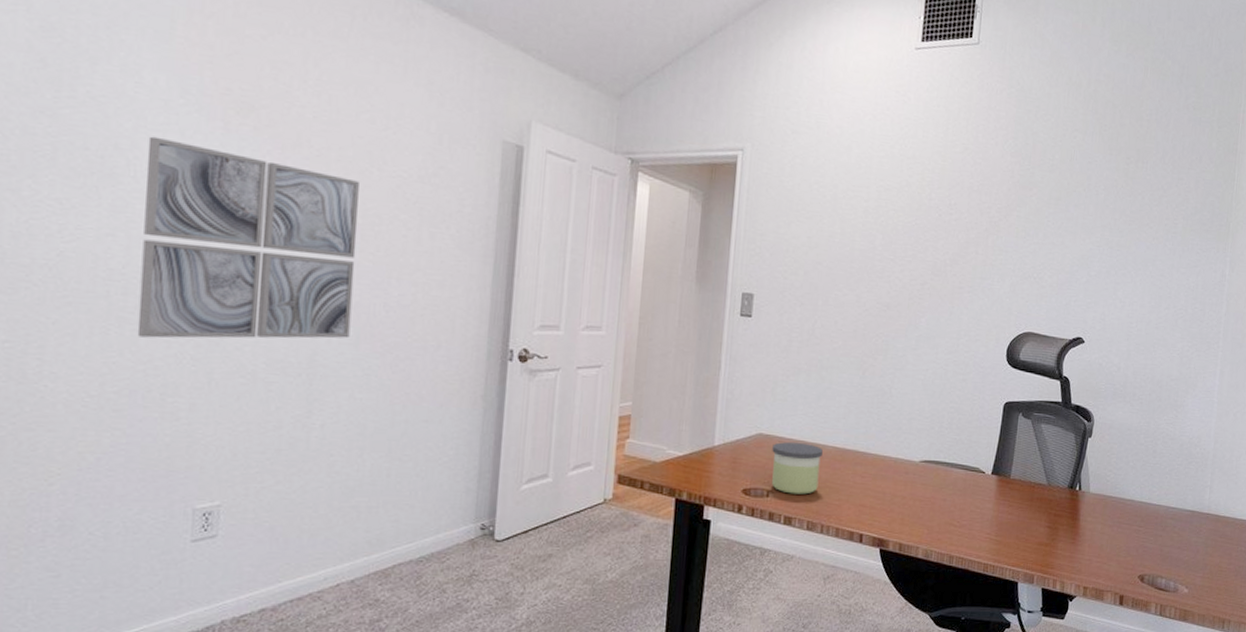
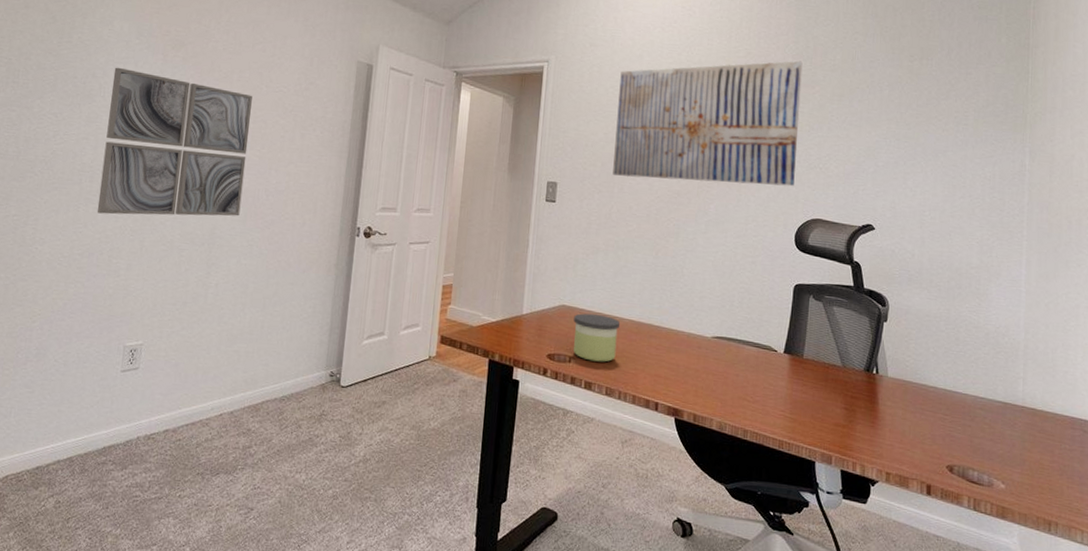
wall art: none [816,159,1021,298] -> present [613,61,803,187]

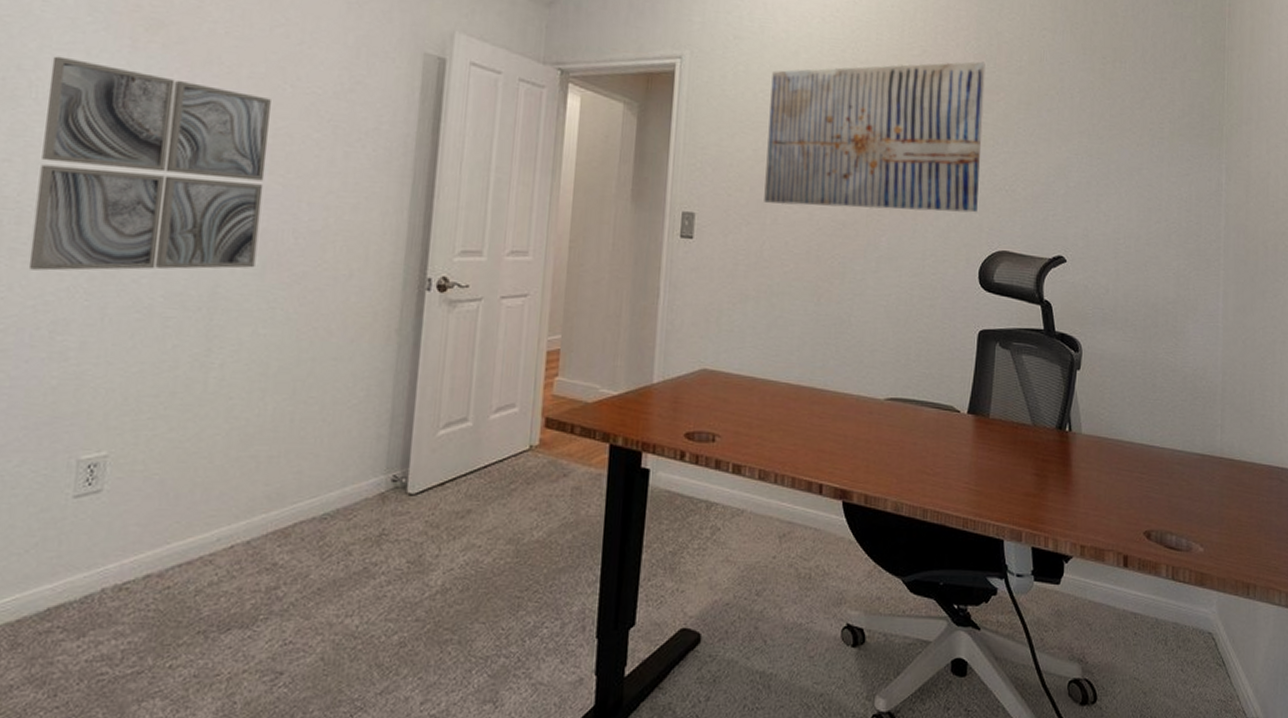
candle: present [573,313,621,362] -> none [718,378,776,439]

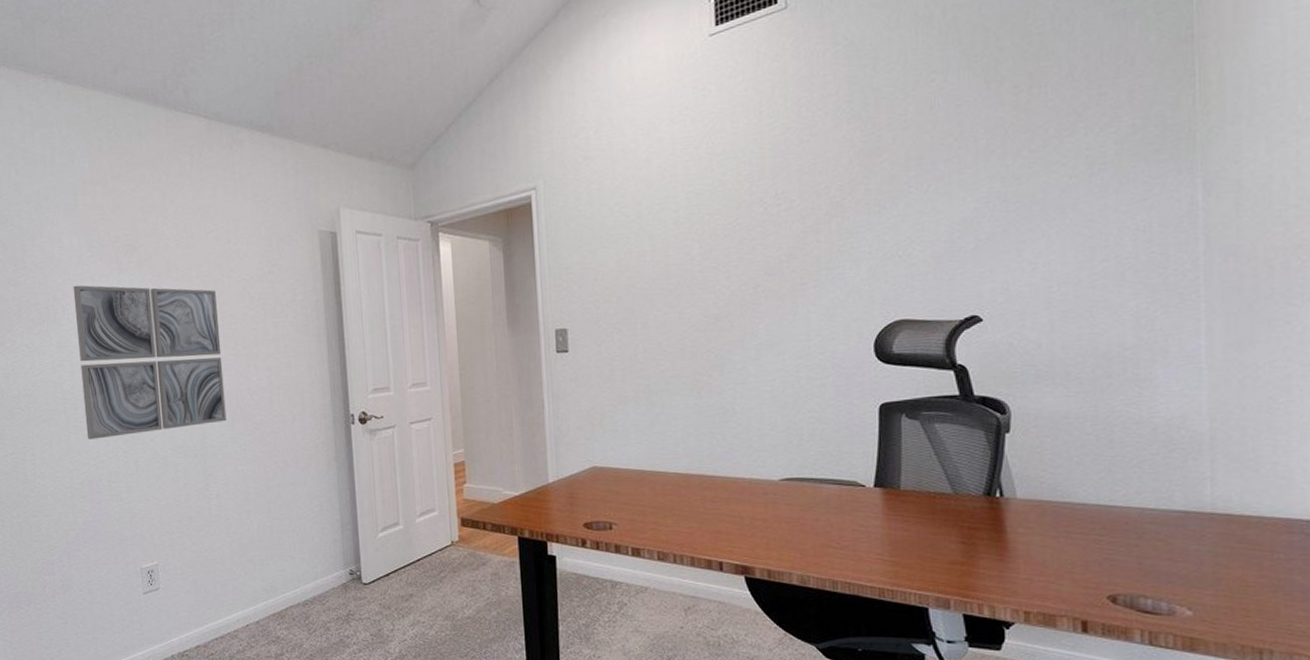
wall art: present [764,61,986,213] -> none [626,124,866,309]

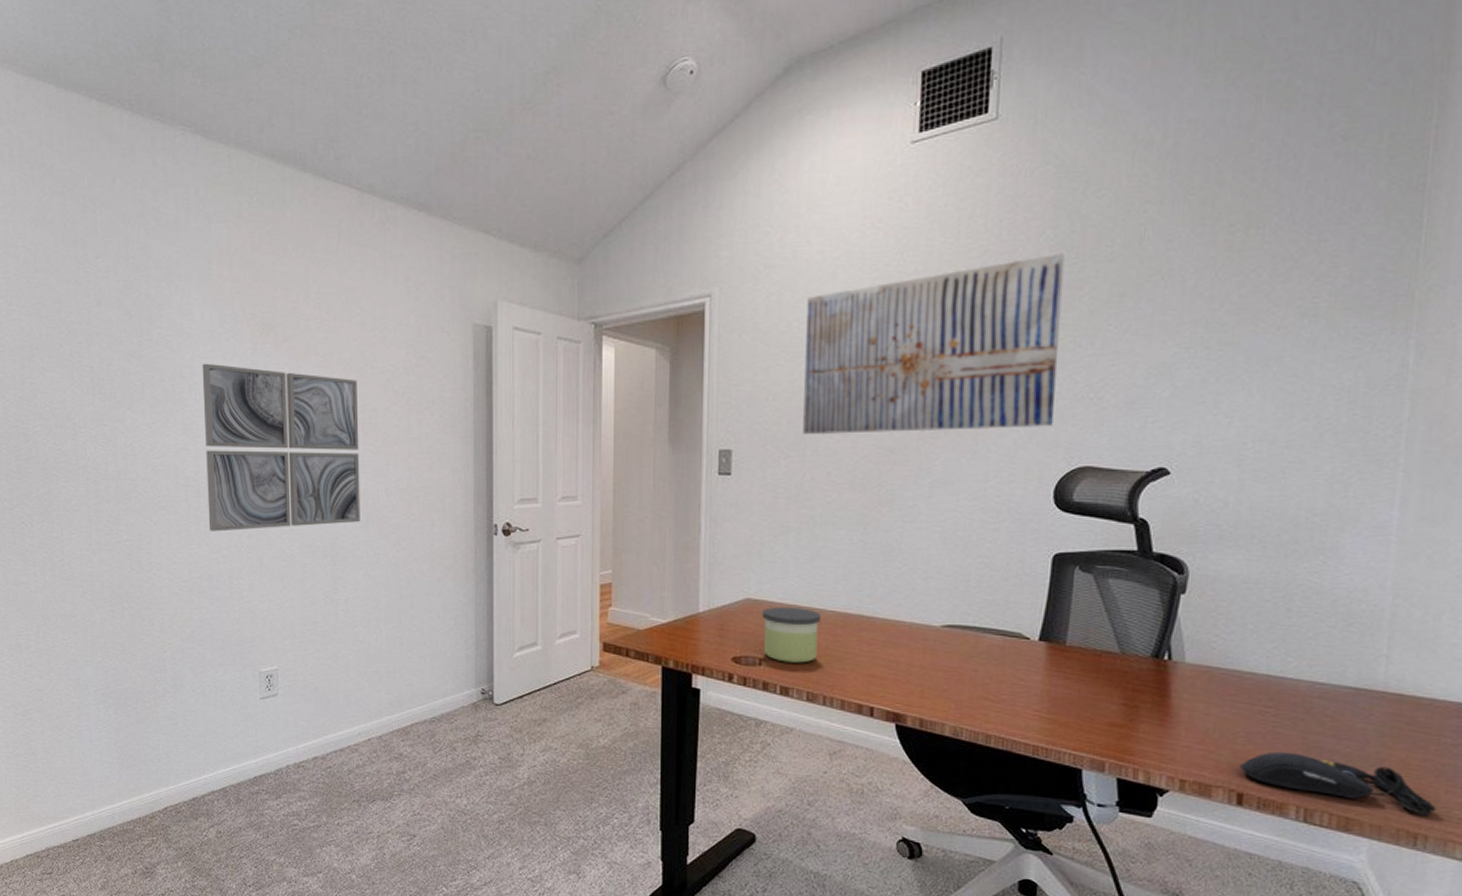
candle: none [609,472,665,525] -> present [762,607,822,663]
wall art: none [626,124,866,309] -> present [803,253,1065,435]
computer mouse: none [1081,578,1278,630] -> present [1240,751,1437,815]

